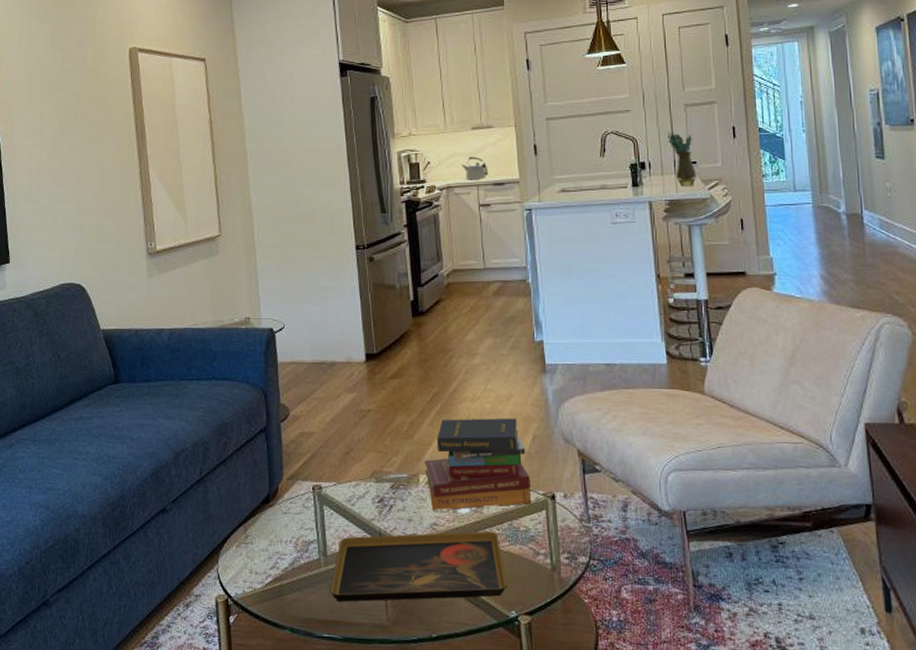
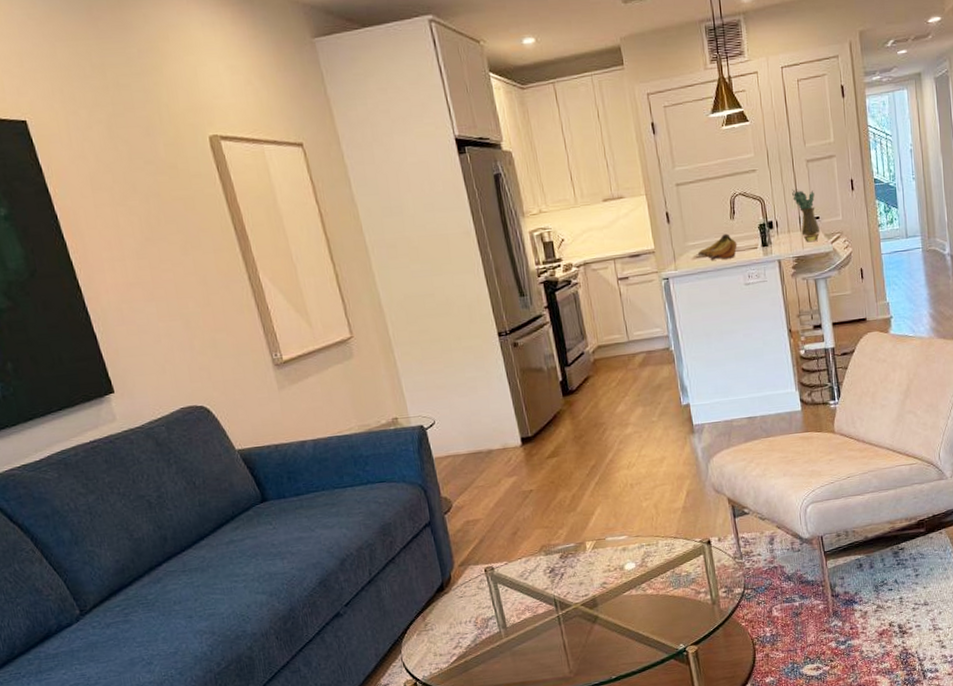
decorative tray: present [330,531,506,602] -> none [513,581,674,665]
books: present [424,418,532,510] -> none [588,478,691,571]
kettle: present [461,157,488,181] -> none [595,230,624,255]
fruit: none [563,170,606,197] -> present [697,233,737,262]

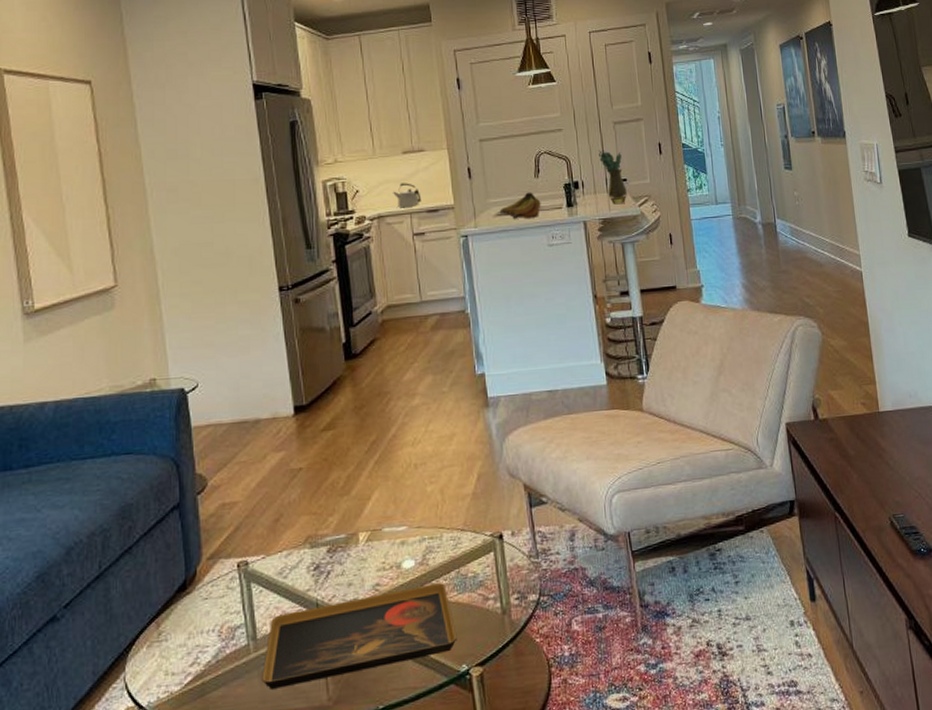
decorative tray: none [513,581,674,665] -> present [262,583,456,689]
kettle: none [595,230,624,255] -> present [392,183,422,209]

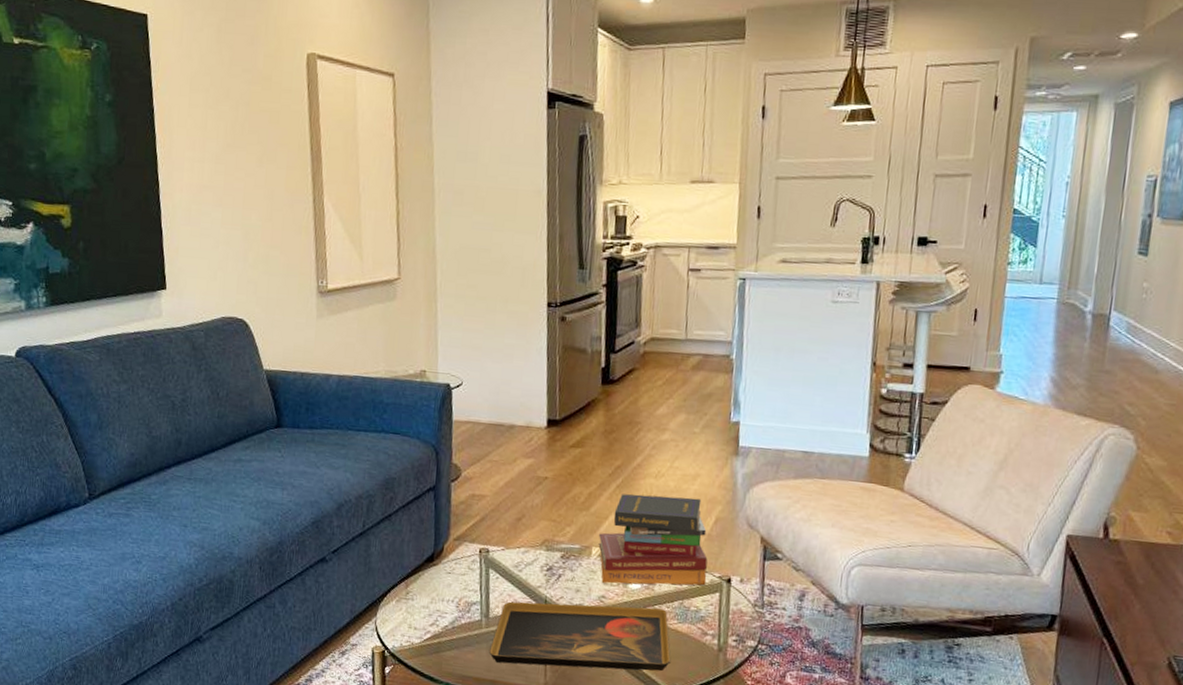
books: none [363,458,479,570] -> present [598,494,708,586]
kettle: present [392,183,422,209] -> none [673,214,703,243]
fruit: present [499,192,541,220] -> none [784,241,833,271]
vase: present [599,150,628,205] -> none [909,205,937,268]

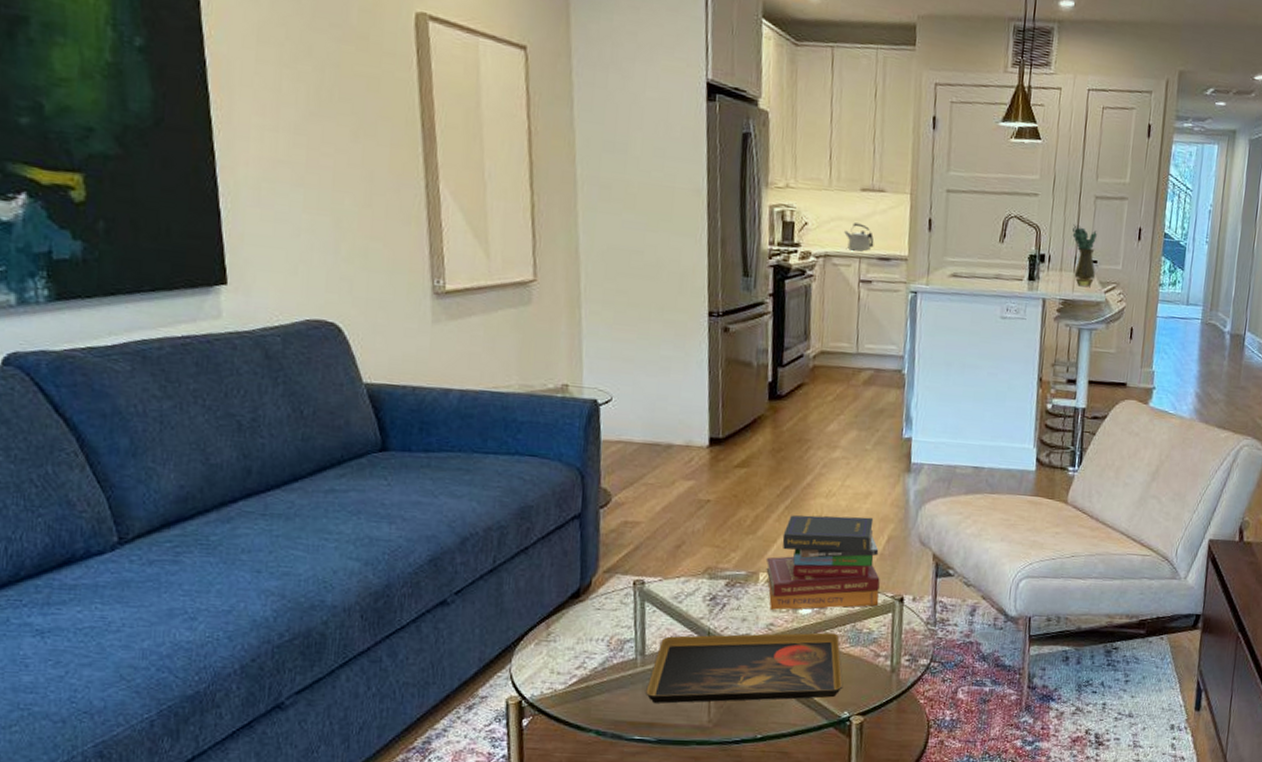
kettle: none [673,214,703,243] -> present [843,223,874,253]
vase: none [909,205,937,268] -> present [1072,224,1097,287]

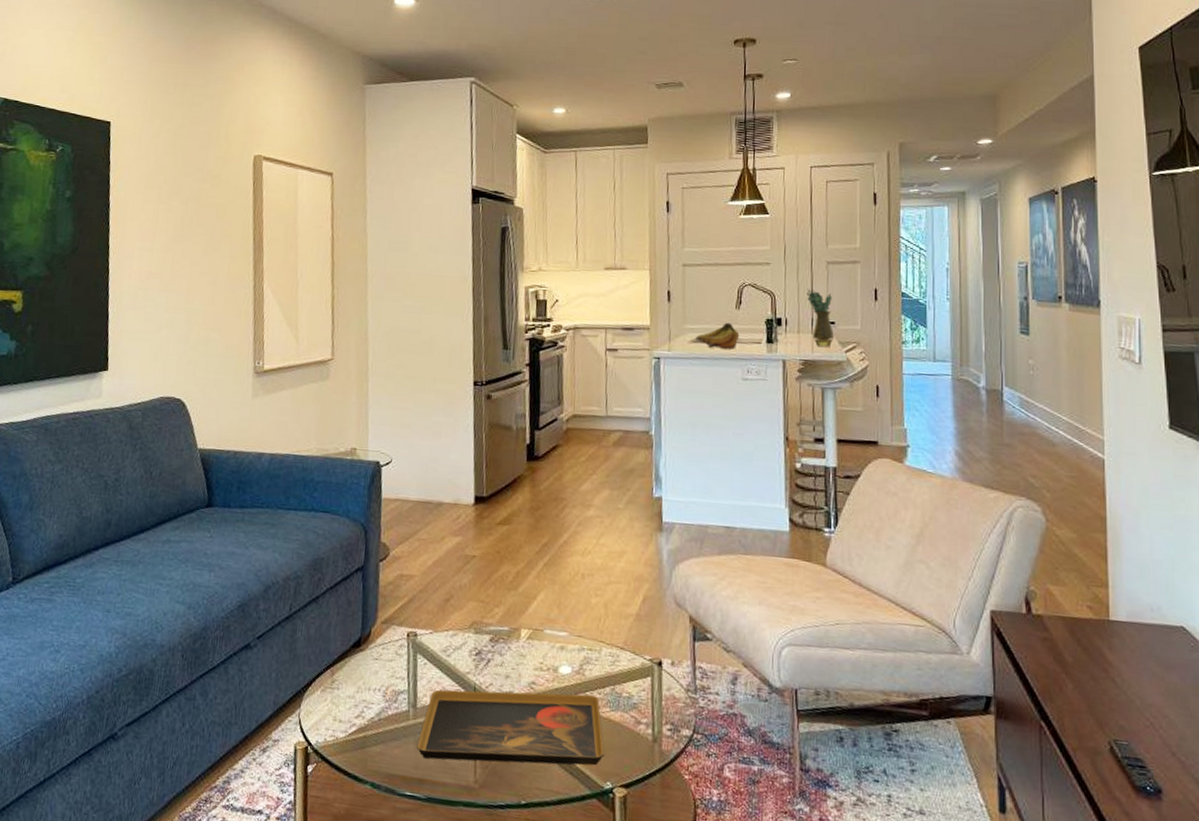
books: present [766,515,880,610] -> none [527,572,638,670]
kettle: present [843,223,874,253] -> none [590,298,618,324]
fruit: none [955,256,1002,287] -> present [695,322,740,351]

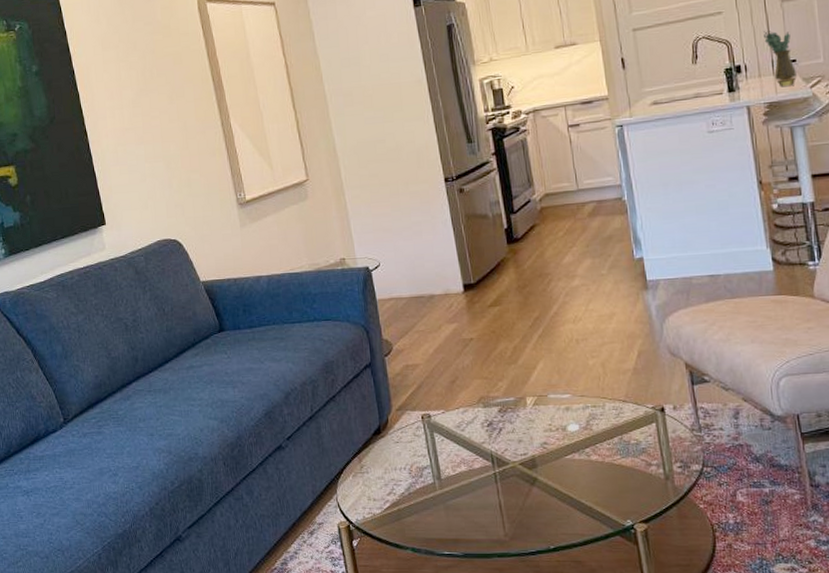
decorative tray: present [417,689,604,766] -> none [447,447,620,521]
fruit: present [695,322,740,351] -> none [655,79,700,108]

